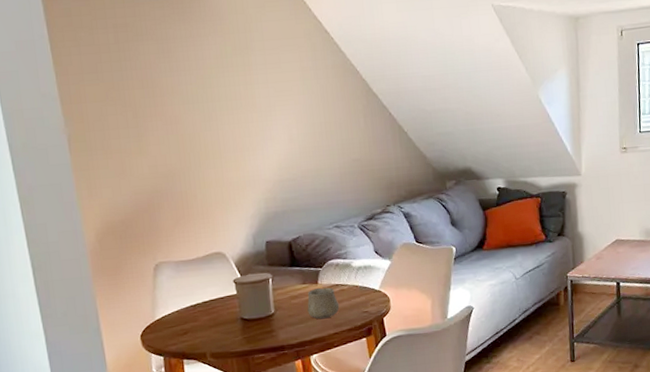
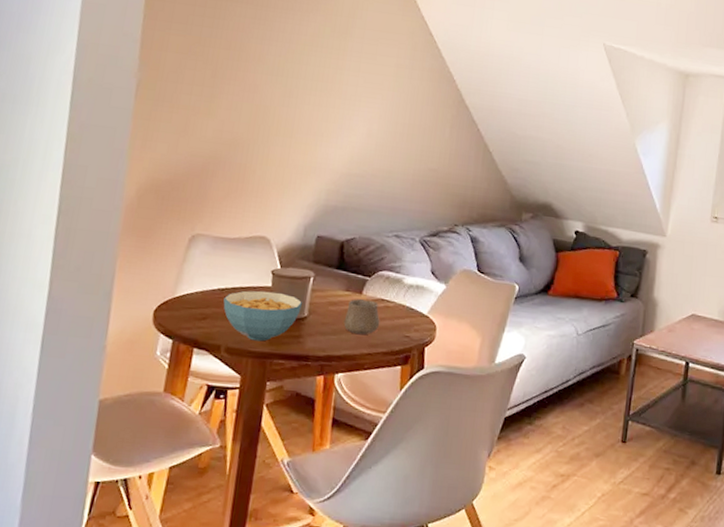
cereal bowl: none [198,297,268,343] -> present [223,290,302,342]

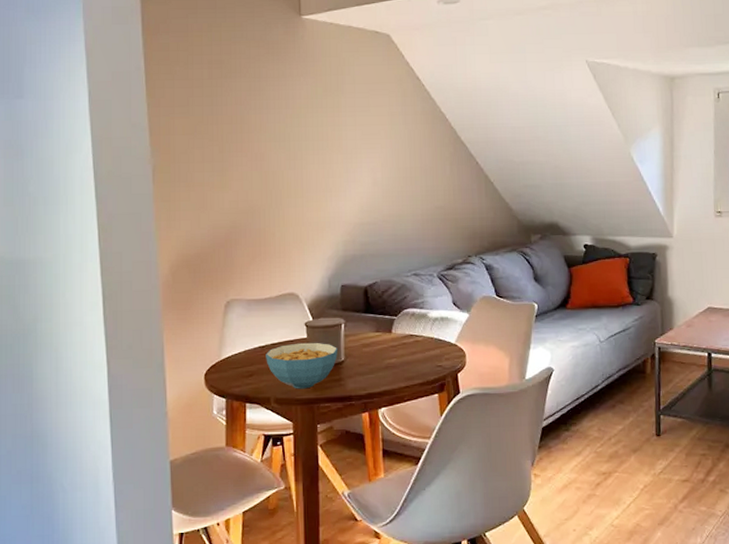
cup: present [343,299,380,335] -> none [379,337,412,371]

